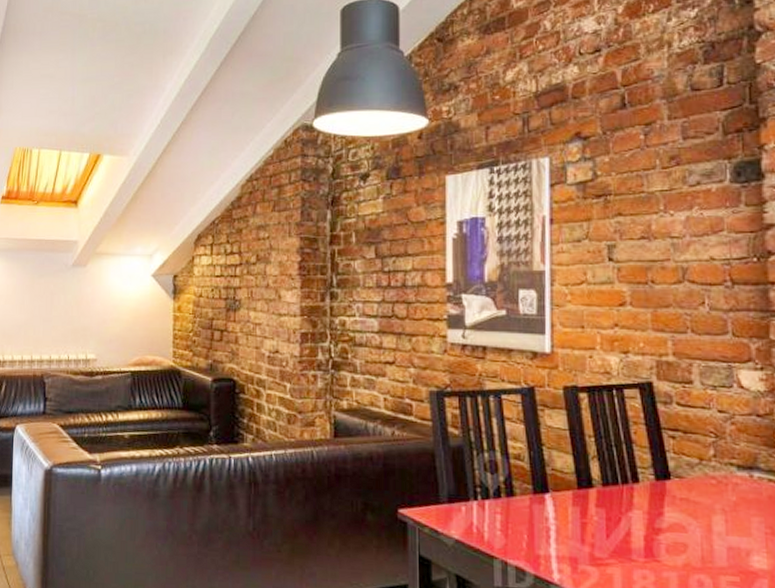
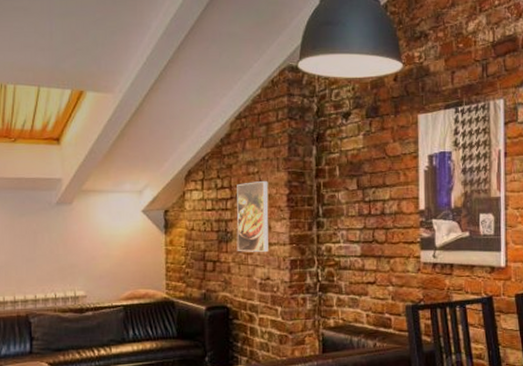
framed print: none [245,246,279,324] -> present [236,180,269,253]

